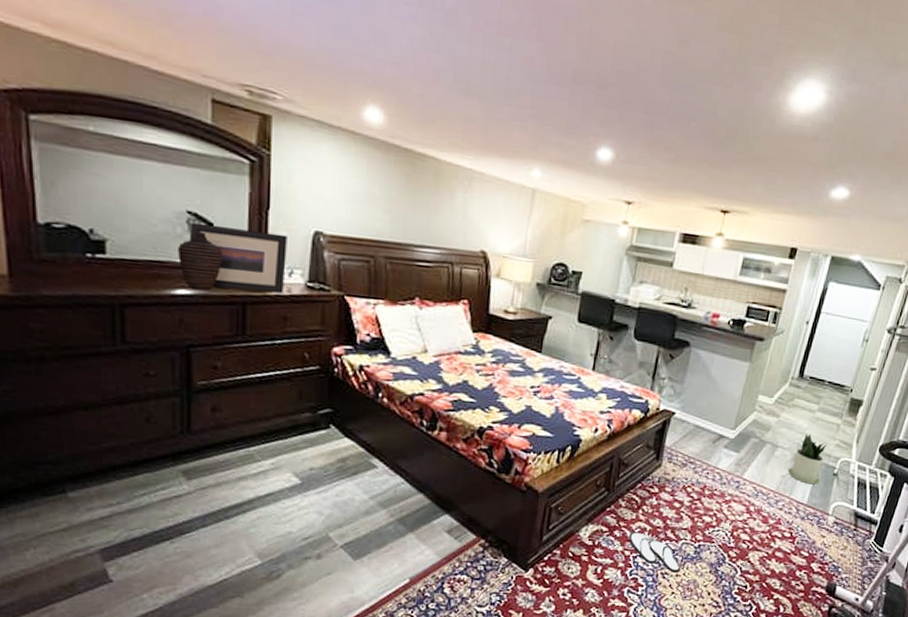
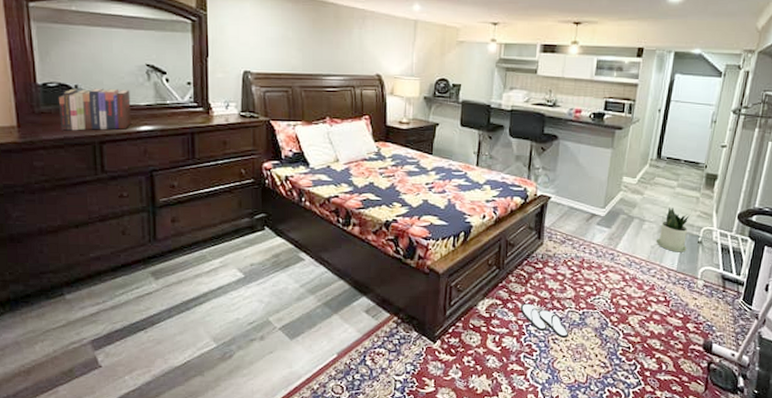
books: none [67,233,164,292] -> present [59,88,131,131]
decorative vase: present [178,231,222,291] -> none [141,79,174,126]
picture frame: present [189,222,287,294] -> none [148,72,223,123]

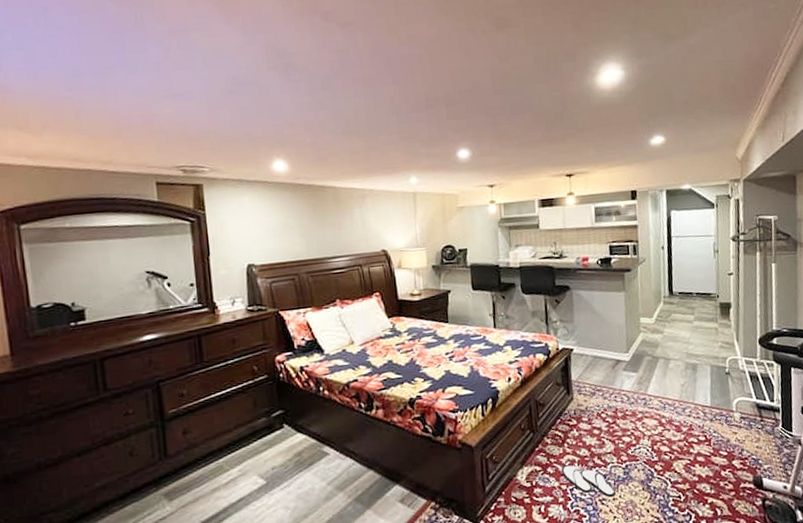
books: present [59,88,131,131] -> none [55,300,134,353]
planter: present [656,208,689,252] -> none [684,342,717,388]

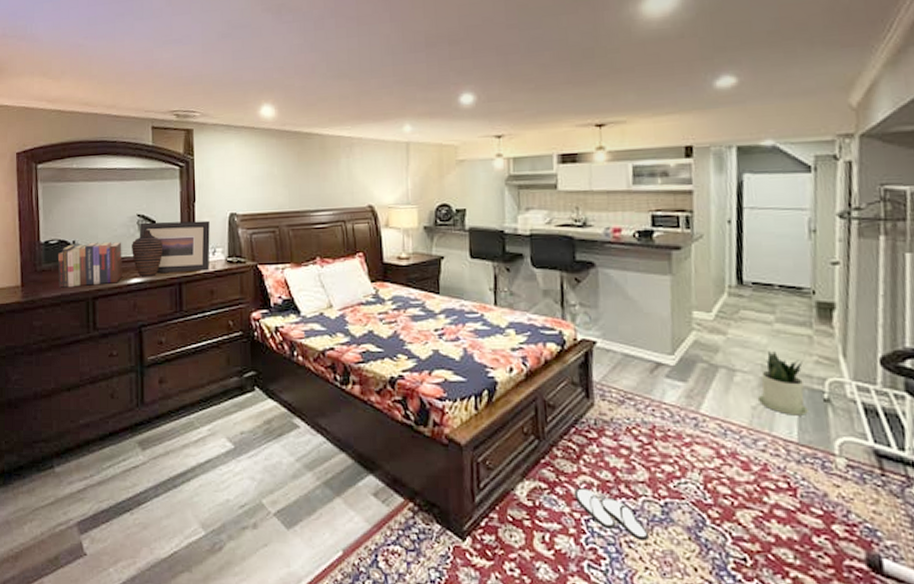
books: none [55,300,134,353] -> present [58,241,122,288]
decorative vase: none [142,285,178,333] -> present [132,229,163,277]
picture frame: none [149,272,230,329] -> present [139,220,210,274]
planter: none [684,342,717,388] -> present [757,351,808,416]

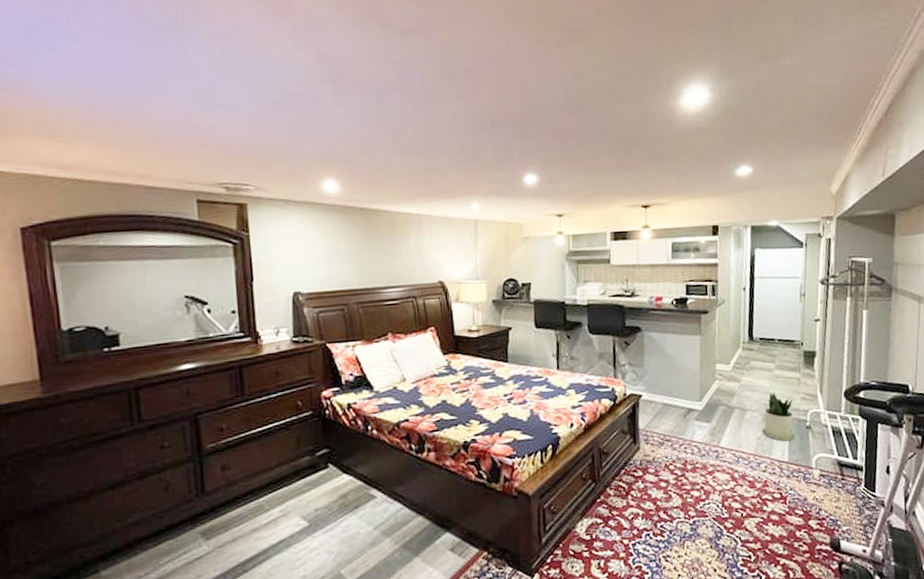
books: present [58,241,122,288] -> none [87,326,171,379]
decorative vase: present [132,229,163,277] -> none [180,311,218,363]
picture frame: present [139,220,210,274] -> none [188,300,273,358]
slippers: present [575,488,650,540] -> none [625,518,682,554]

